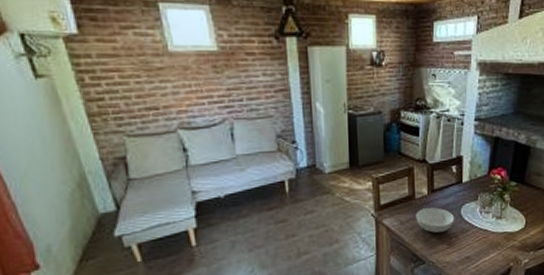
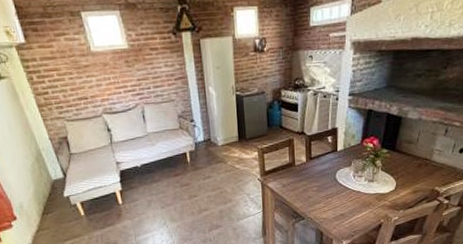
serving bowl: present [416,207,455,233] -> none [296,172,331,194]

